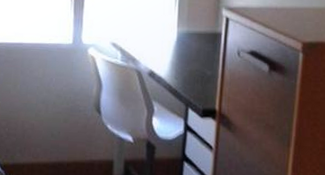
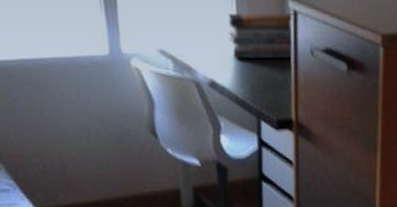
book stack: none [169,17,225,58] -> present [228,12,293,60]

